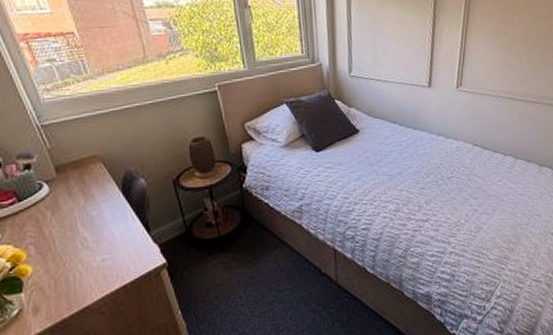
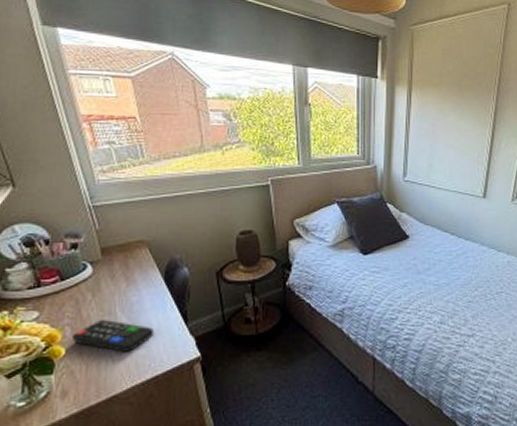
remote control: none [36,235,119,266] -> present [71,320,155,352]

